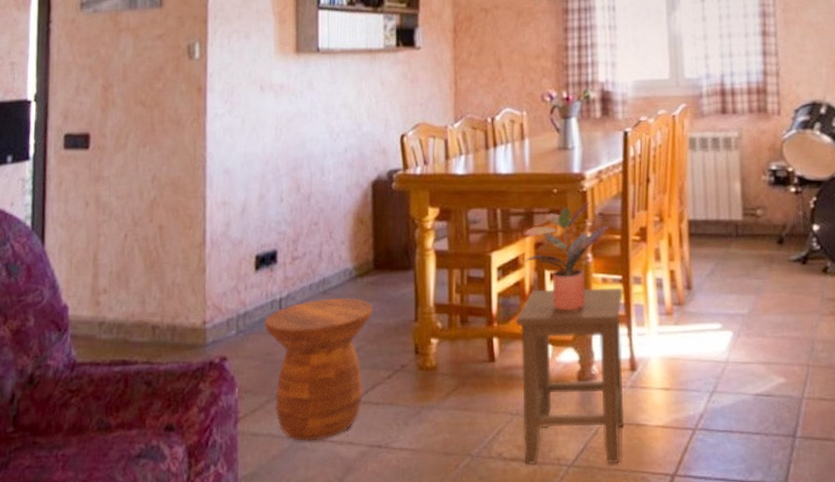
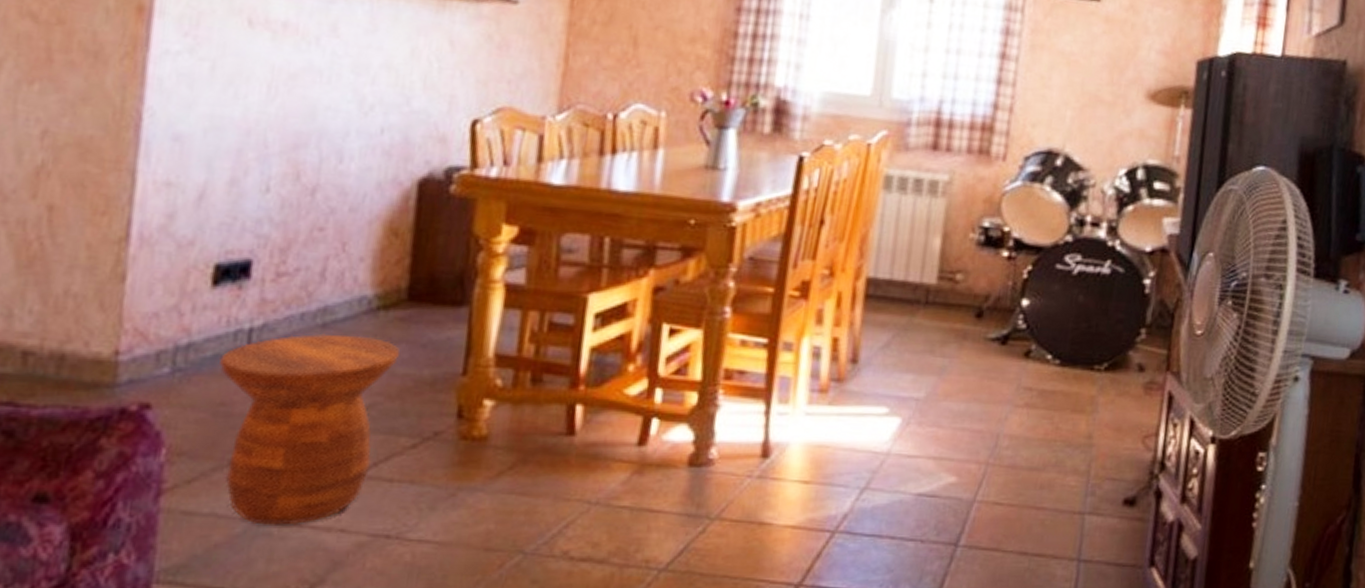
stool: present [515,287,625,465] -> none [599,348,767,568]
potted plant: present [524,201,608,311] -> none [636,239,759,378]

